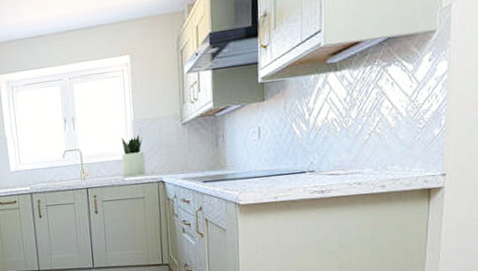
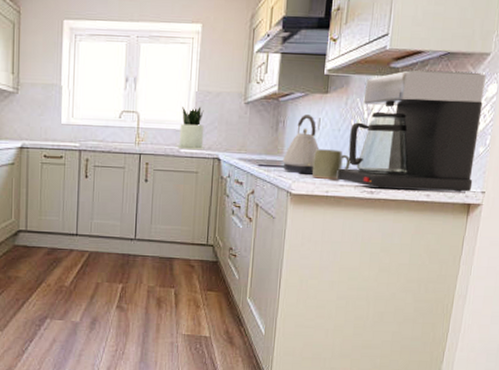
kettle: none [226,125,262,185] -> present [282,114,319,174]
mug: none [257,154,297,186] -> present [312,149,351,179]
coffee maker: none [285,52,434,187] -> present [338,70,487,192]

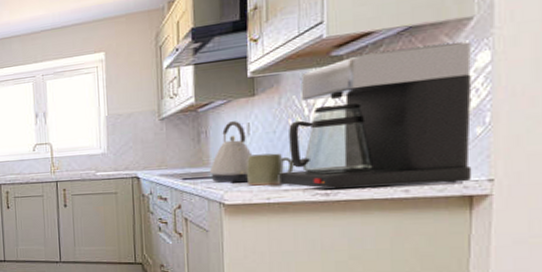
planter: present [176,106,205,151] -> none [92,129,121,173]

